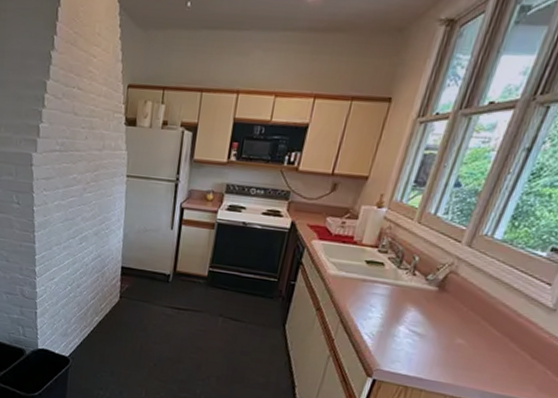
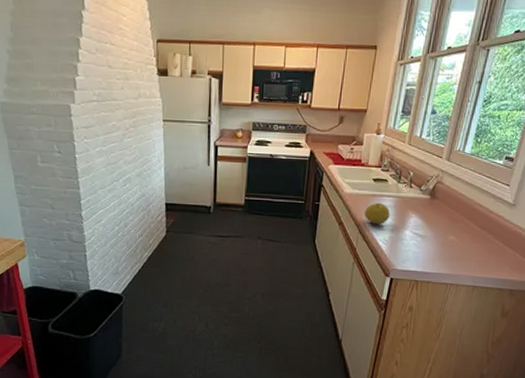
fruit: none [348,289,383,316] -> present [364,202,390,225]

